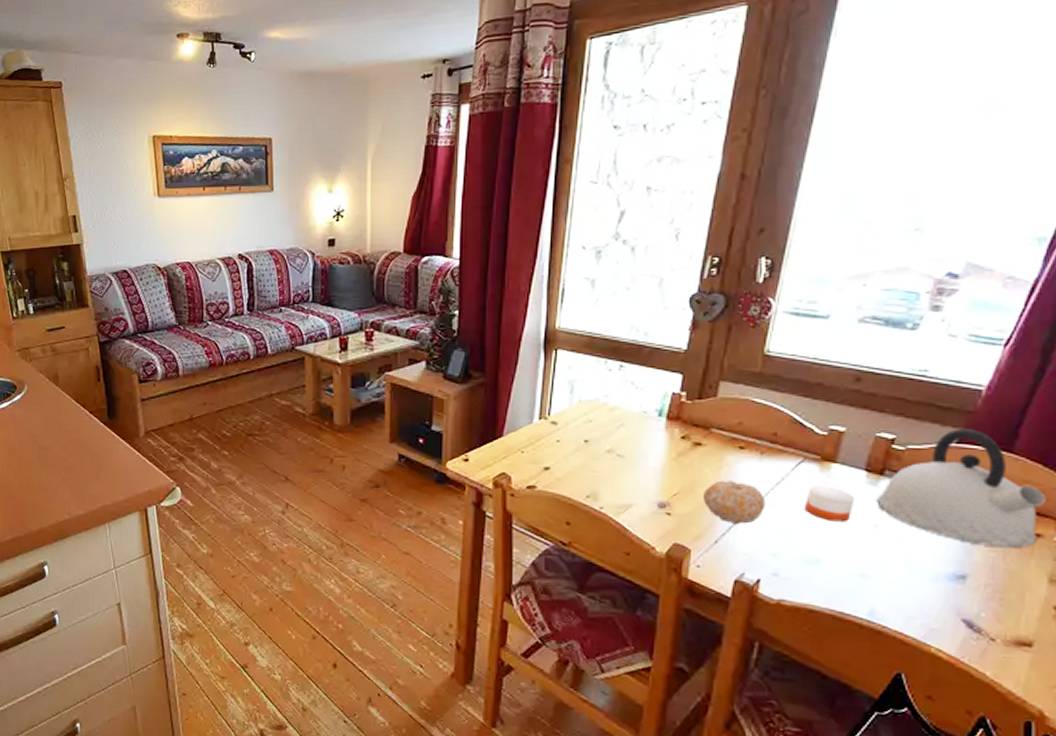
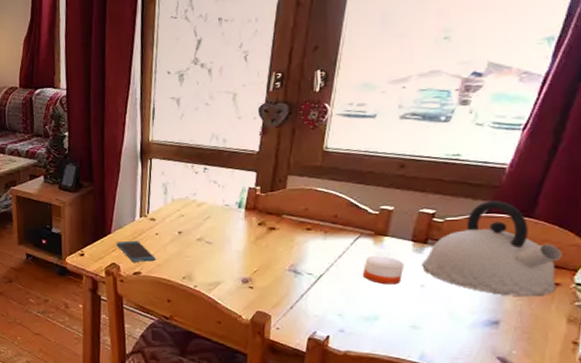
smartphone: none [508,446,555,474] -> present [116,240,156,262]
fruit: present [702,480,766,524] -> none [278,257,331,292]

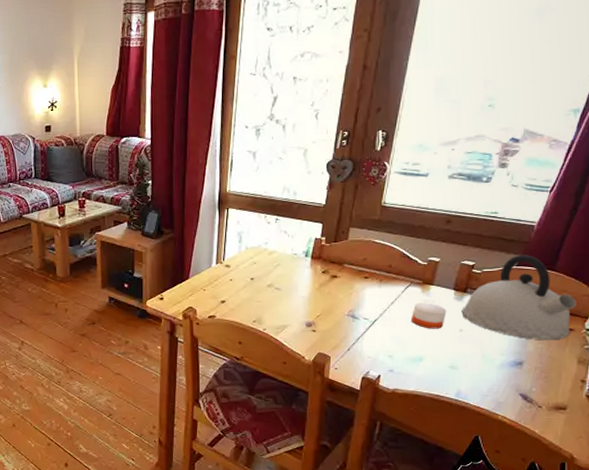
smartphone: present [116,240,156,262] -> none [193,285,230,306]

